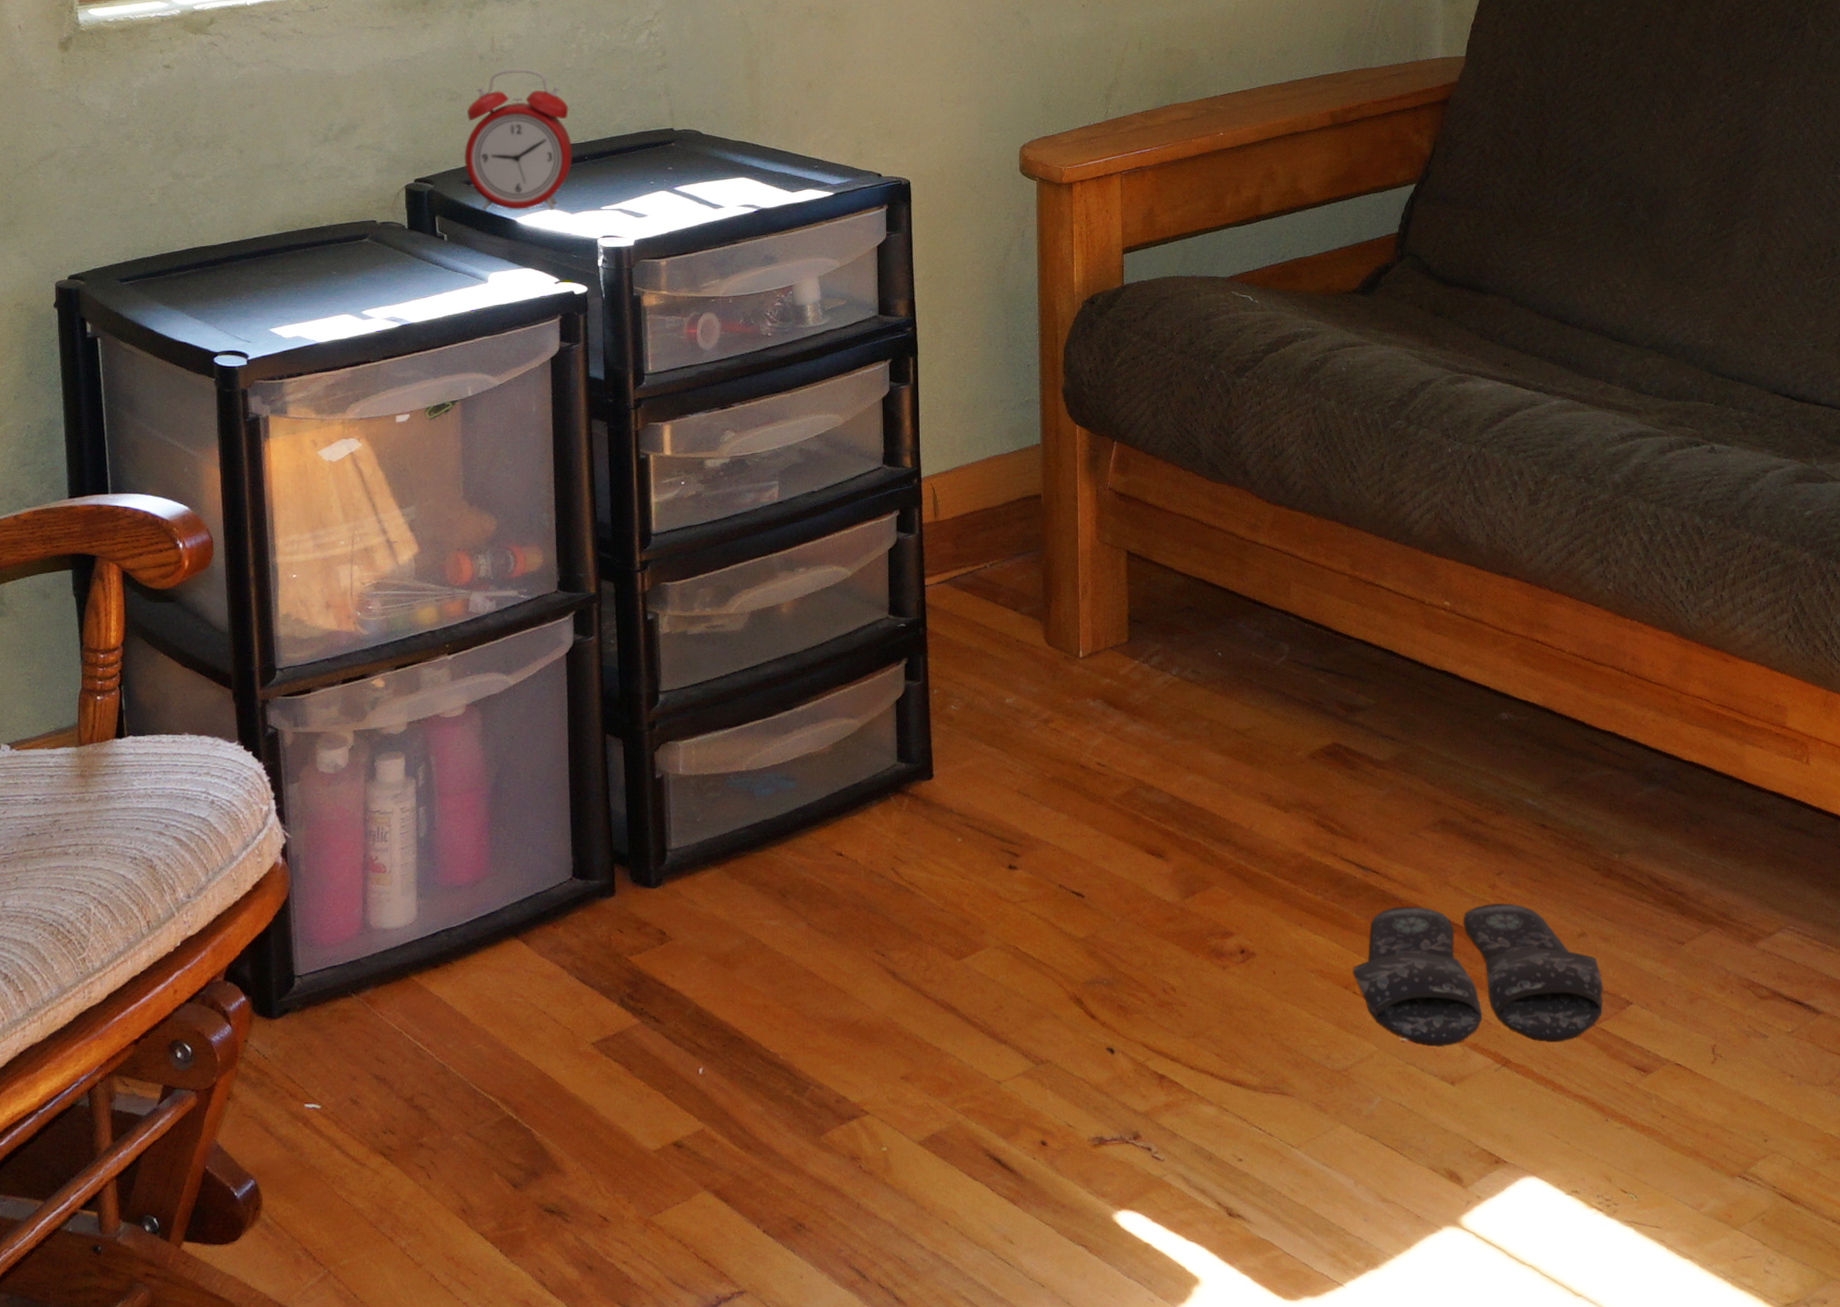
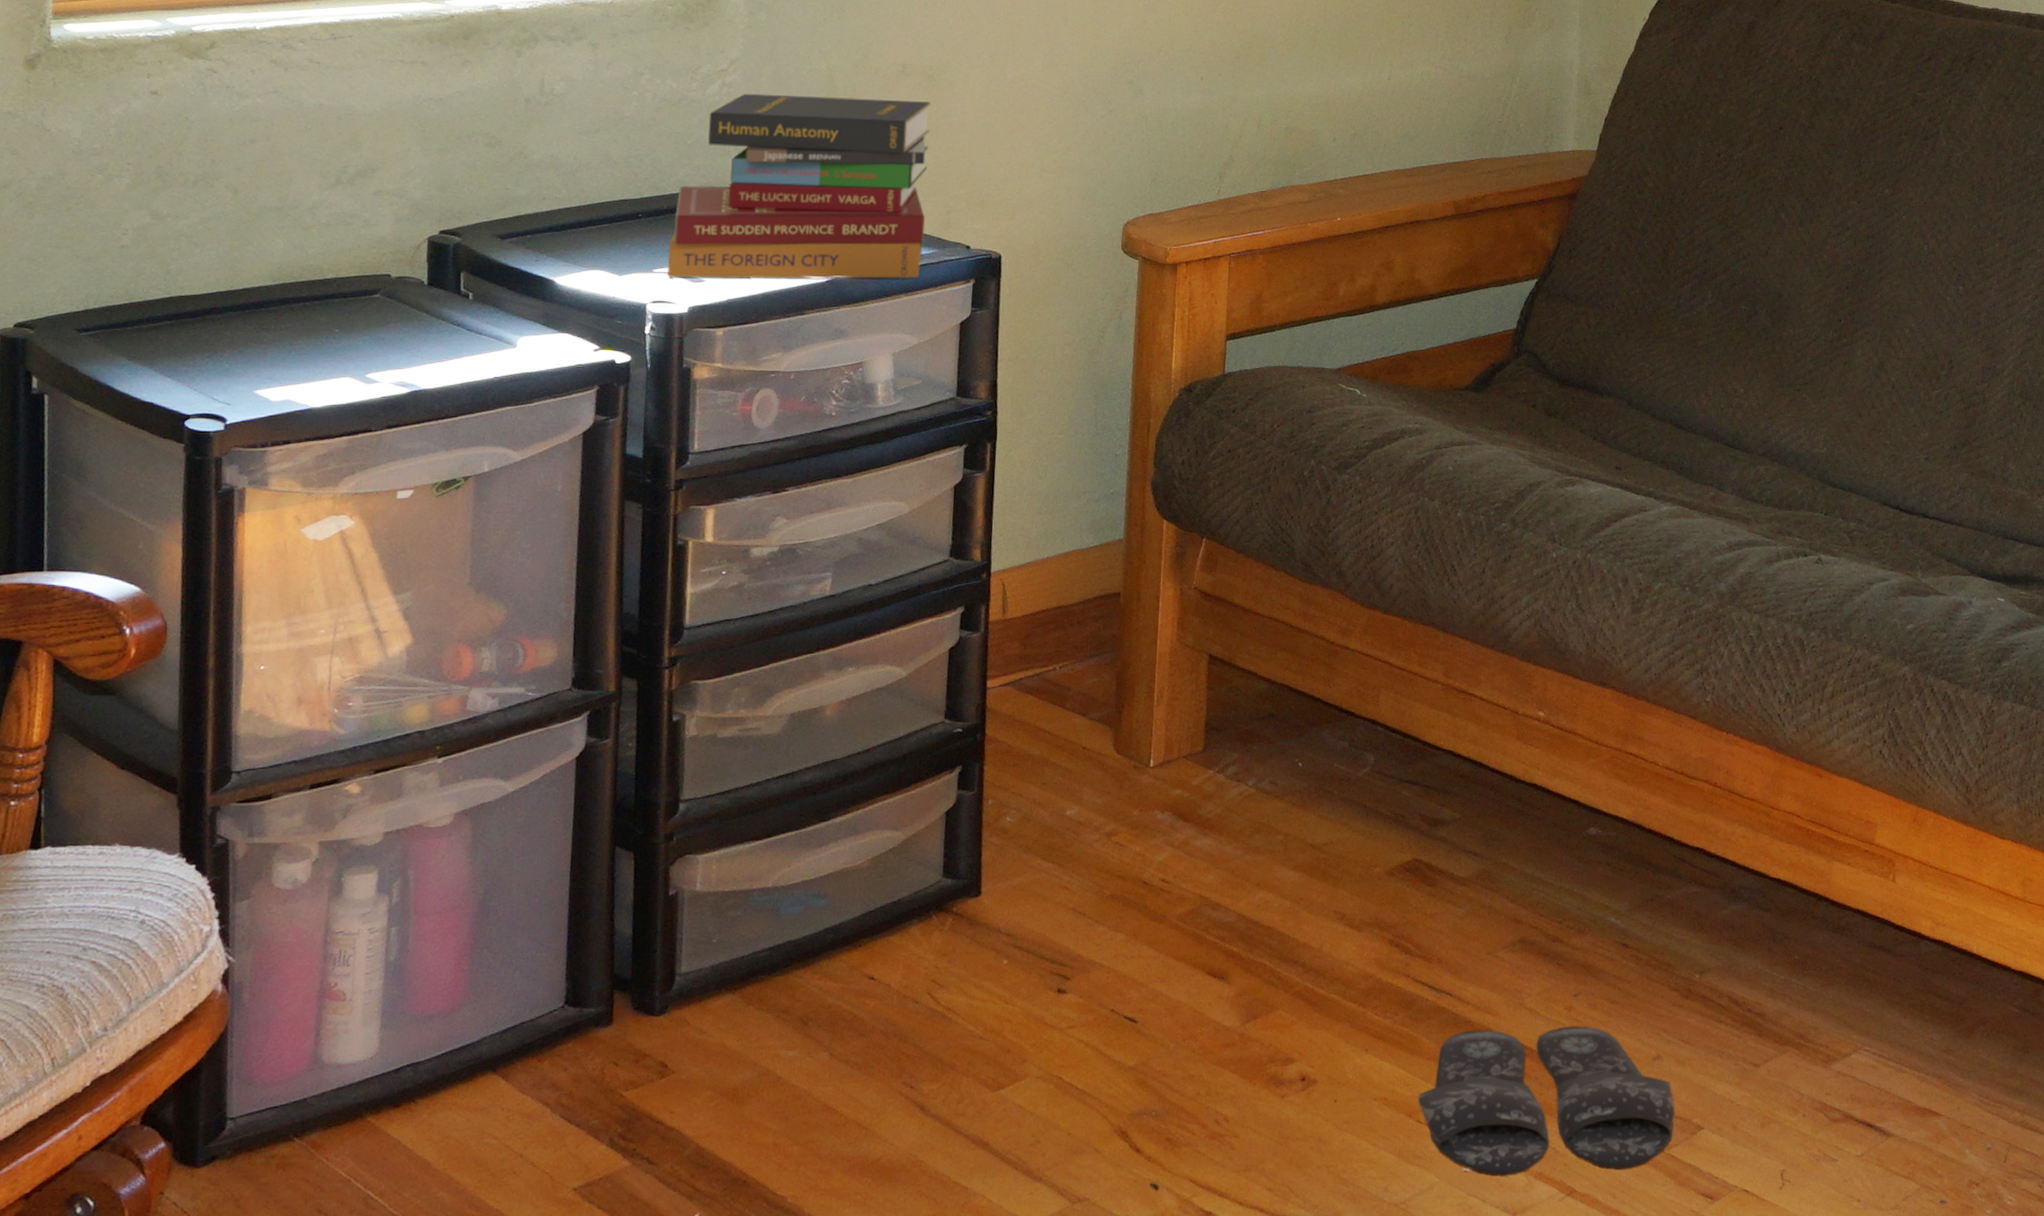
alarm clock: present [464,67,573,211] -> none [499,114,626,269]
books: none [613,40,839,213] -> present [667,93,931,279]

